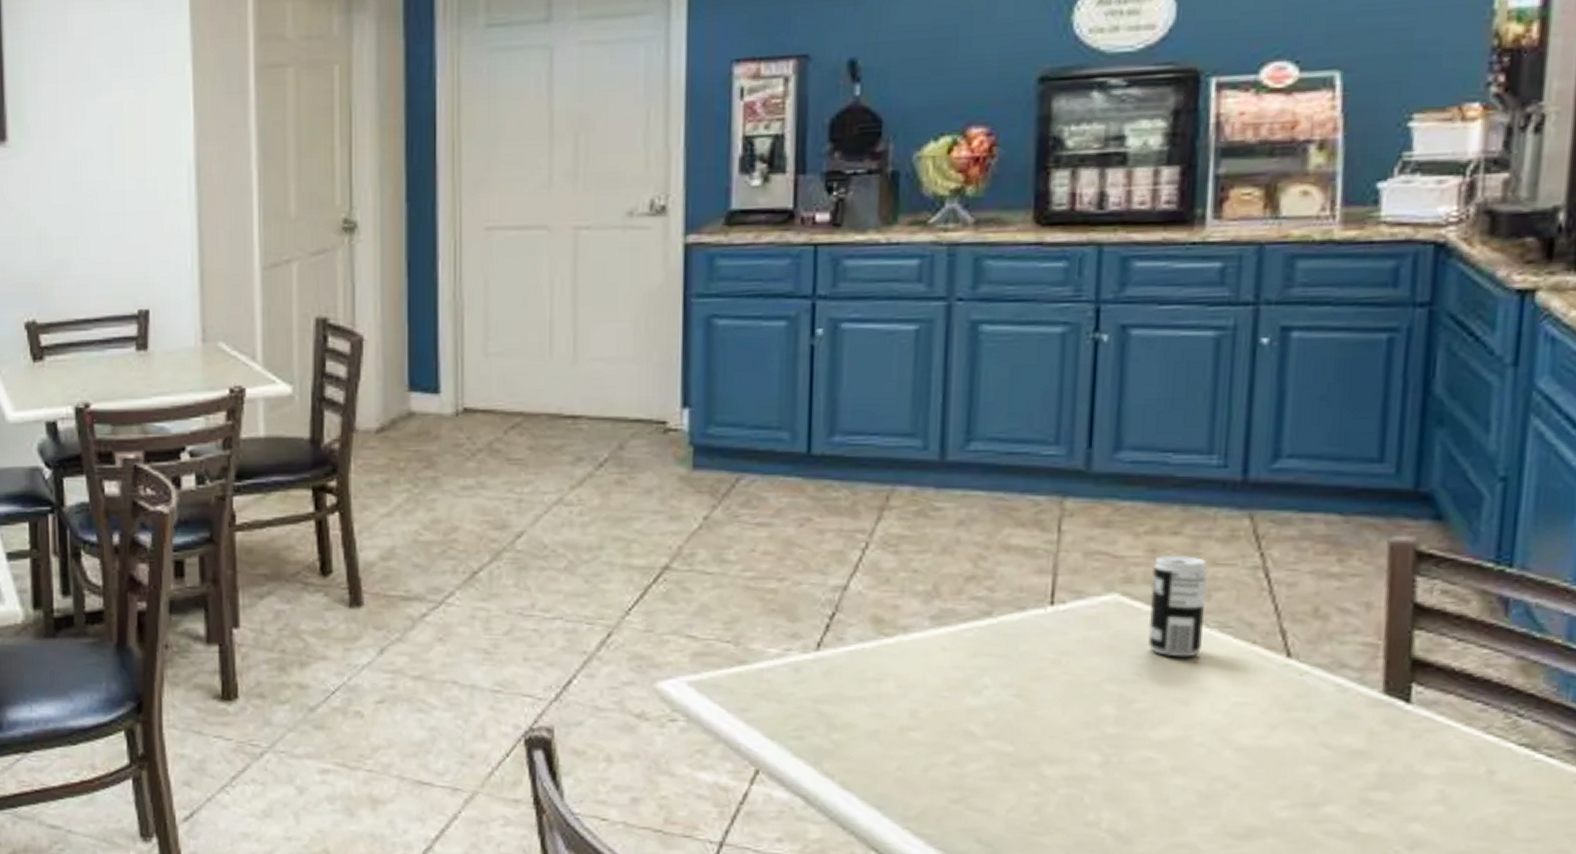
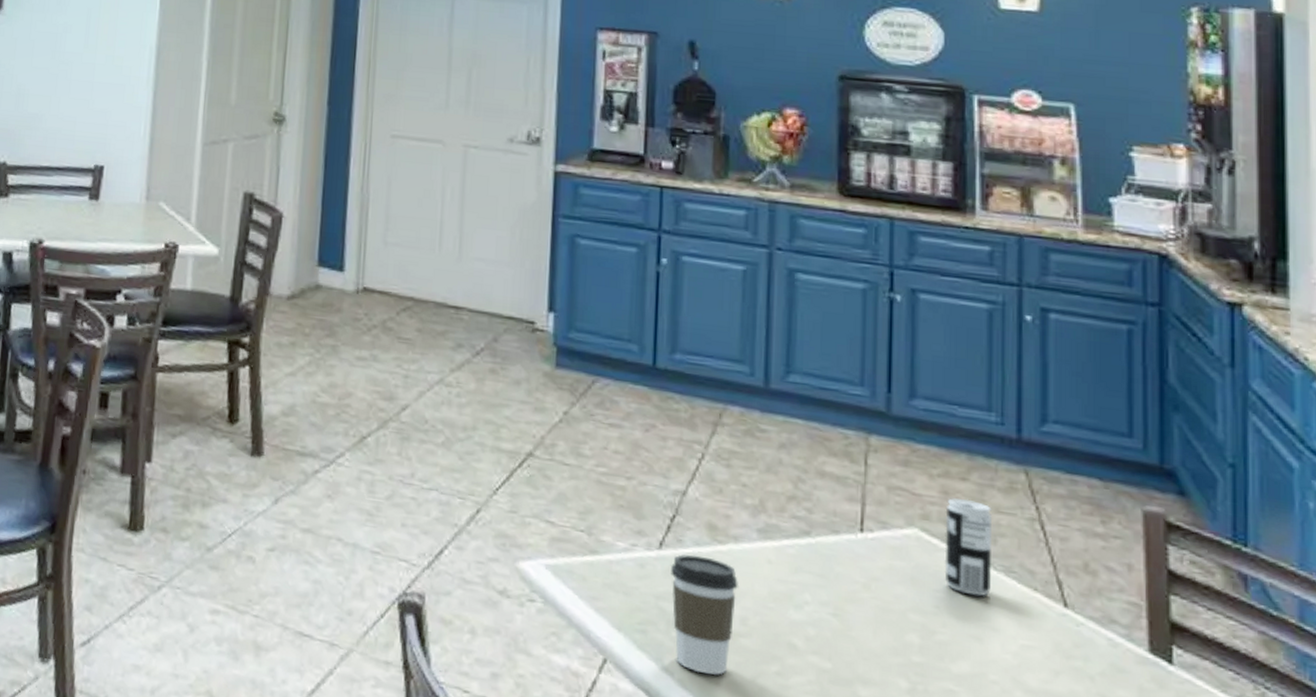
coffee cup: none [830,652,908,772] -> present [671,554,738,675]

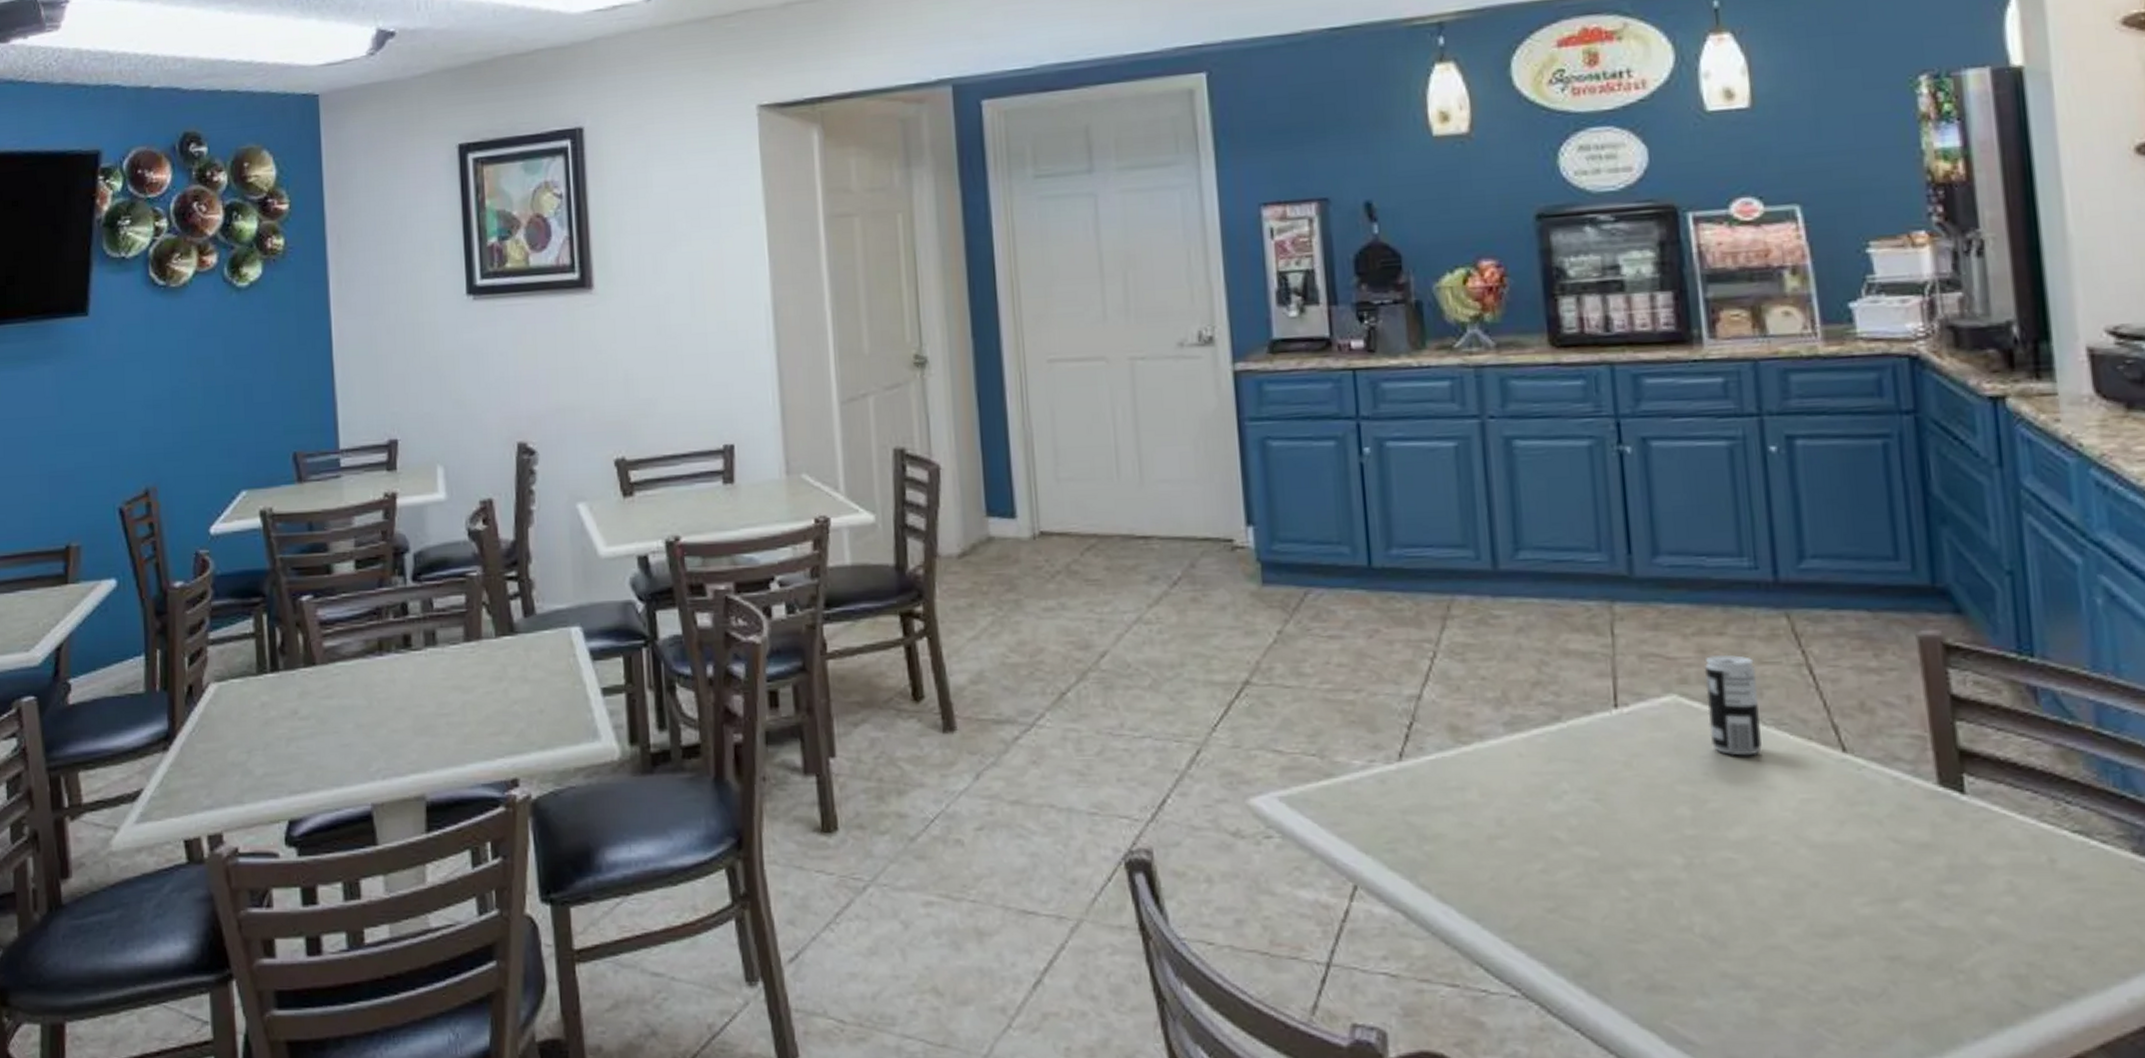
coffee cup: present [671,554,738,675] -> none [1414,761,1489,883]

